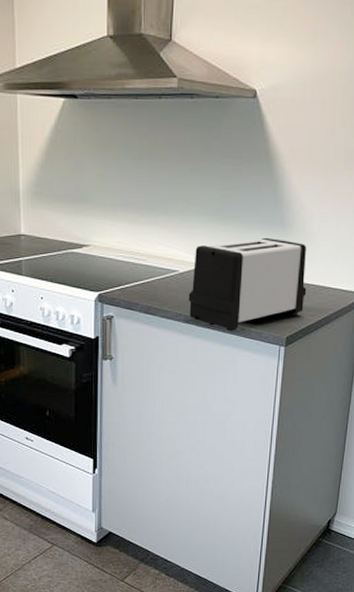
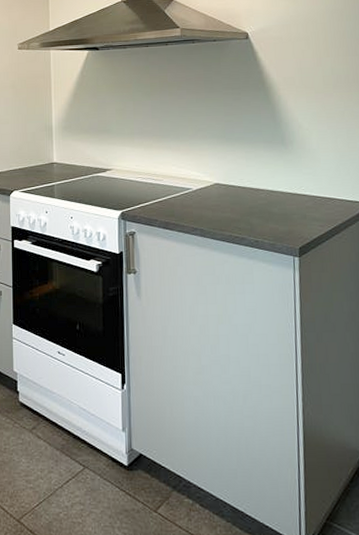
toaster: present [188,237,307,331] -> none [202,155,314,243]

